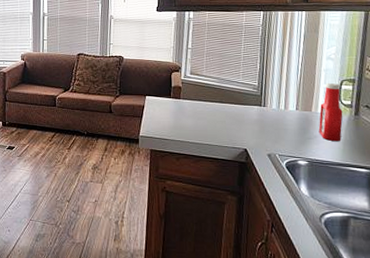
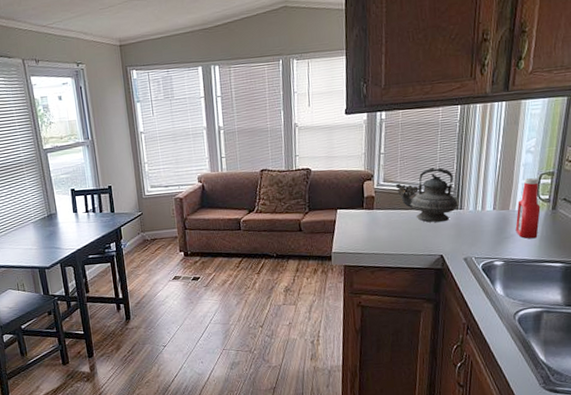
teapot: none [201,65,262,116] -> present [395,167,458,223]

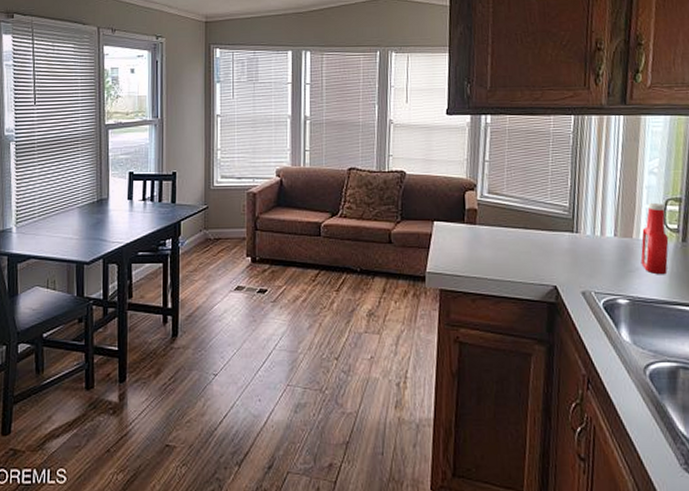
teapot: present [395,167,458,223] -> none [501,182,574,245]

